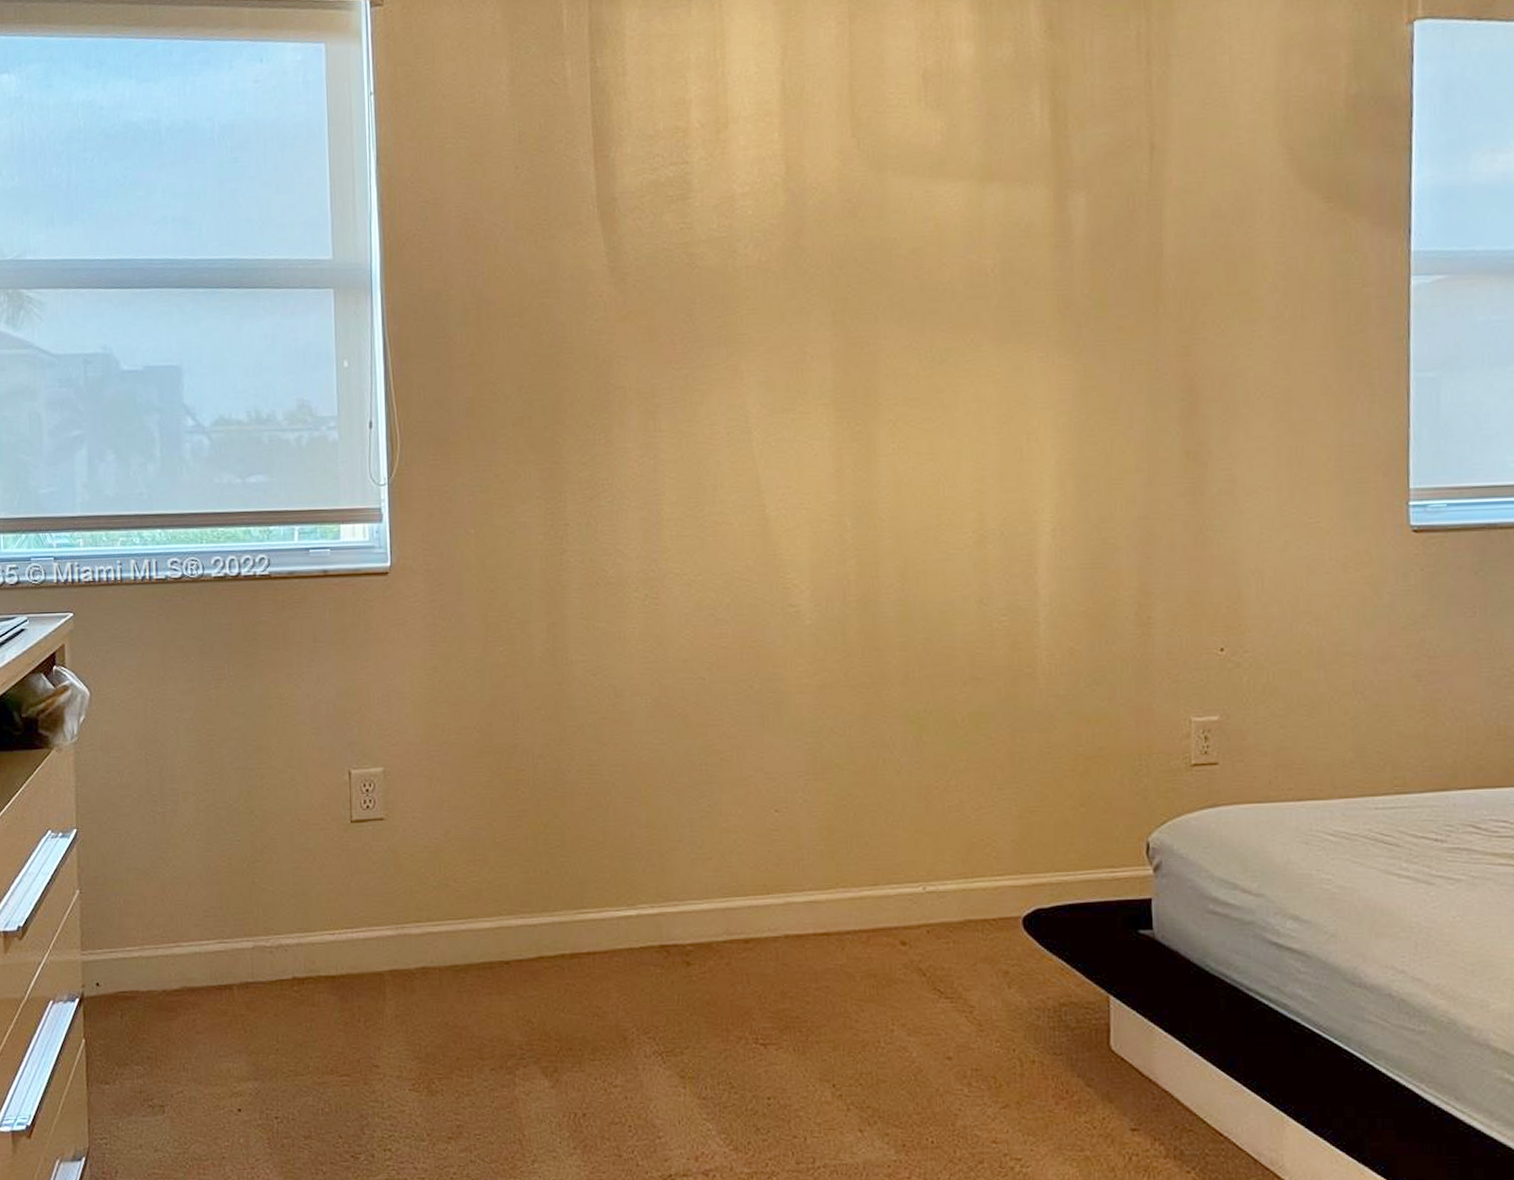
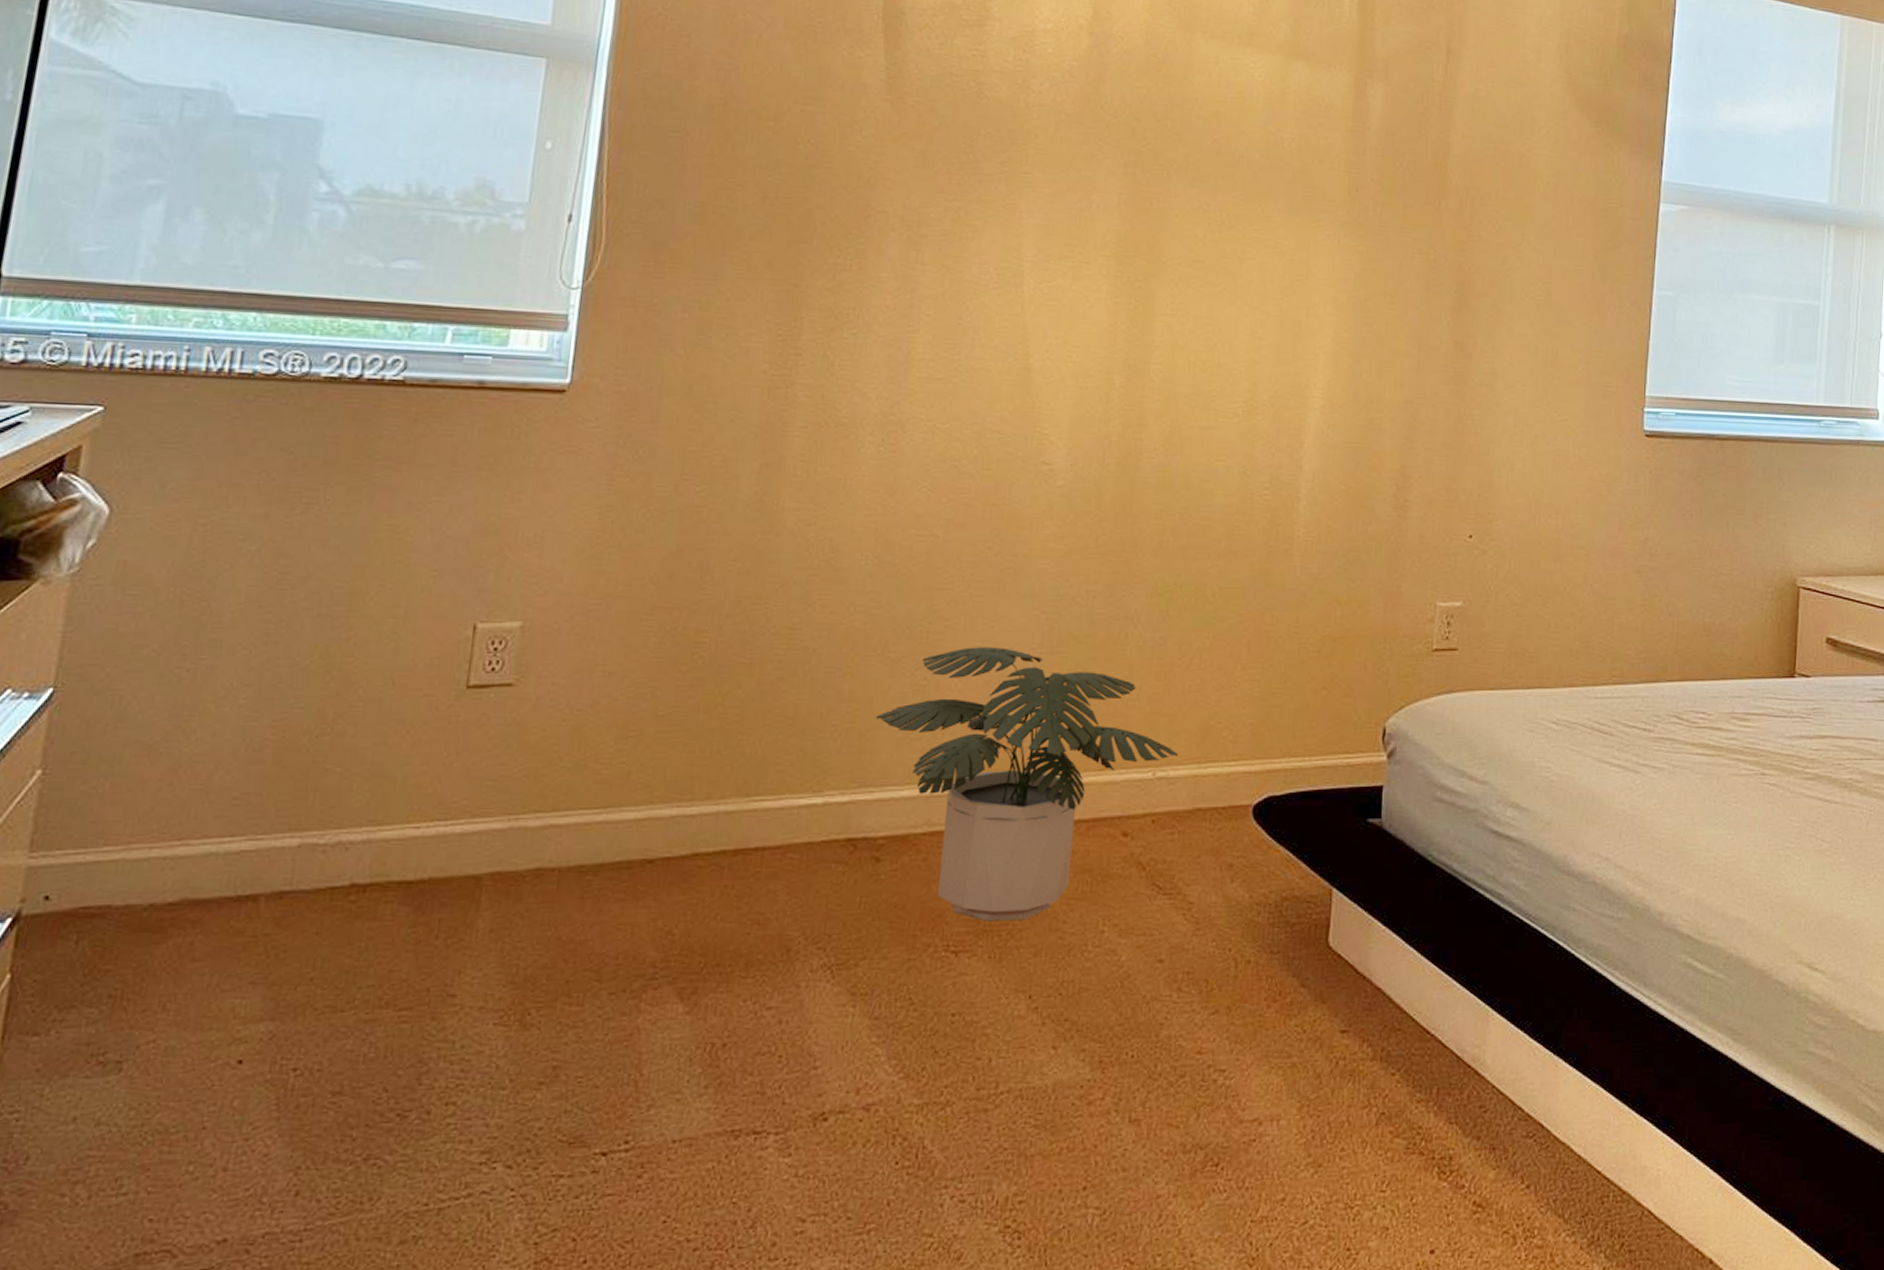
potted plant: none [672,776,946,1019] -> present [877,647,1179,922]

